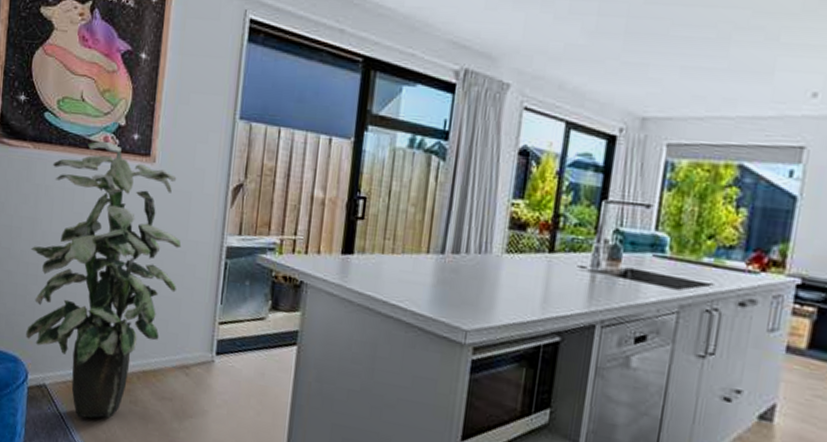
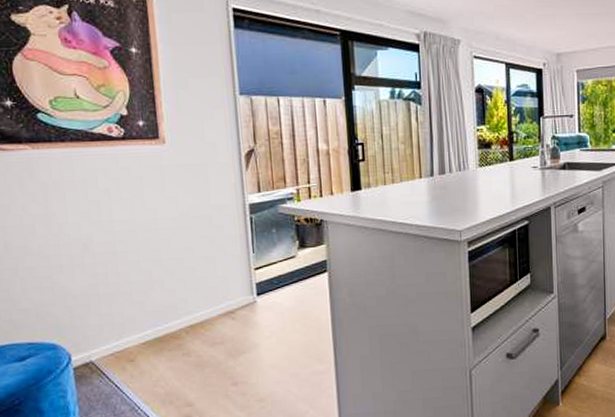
indoor plant: present [26,141,182,418] -> none [48,132,208,382]

